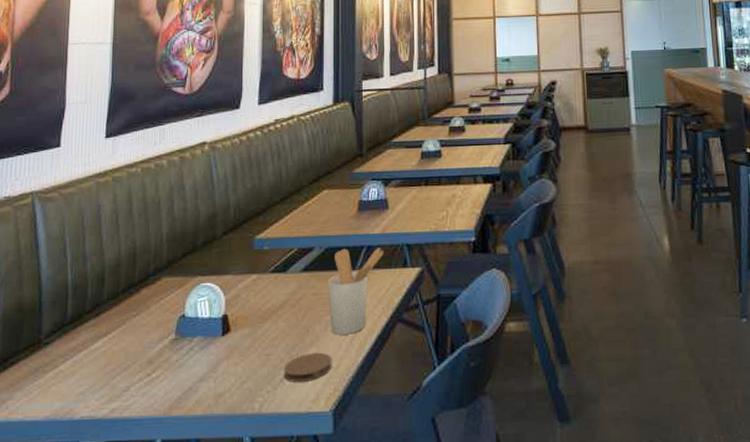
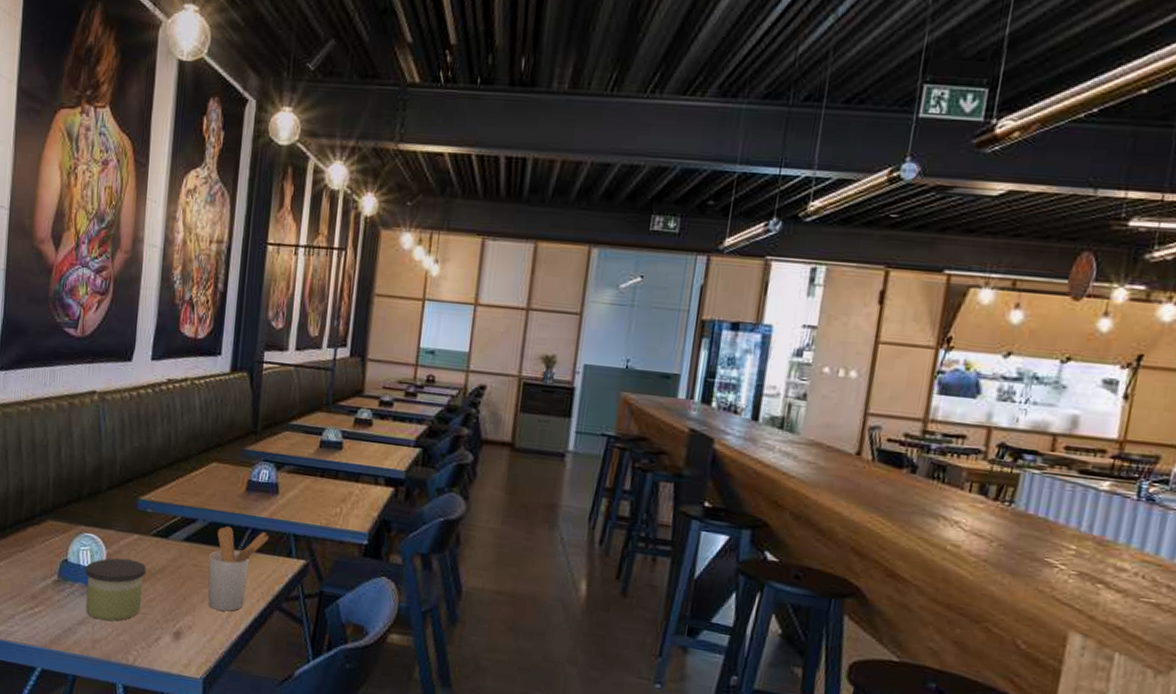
candle: none [205,301,266,372] -> present [85,558,146,621]
coaster: present [283,352,332,382] -> none [158,620,207,647]

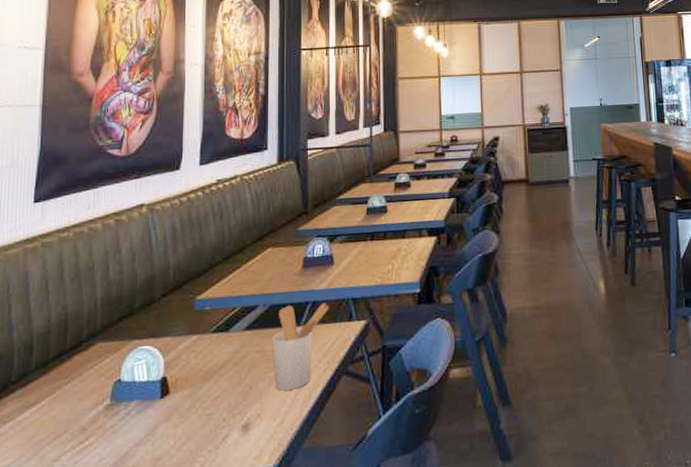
candle: present [85,558,146,621] -> none [142,361,207,435]

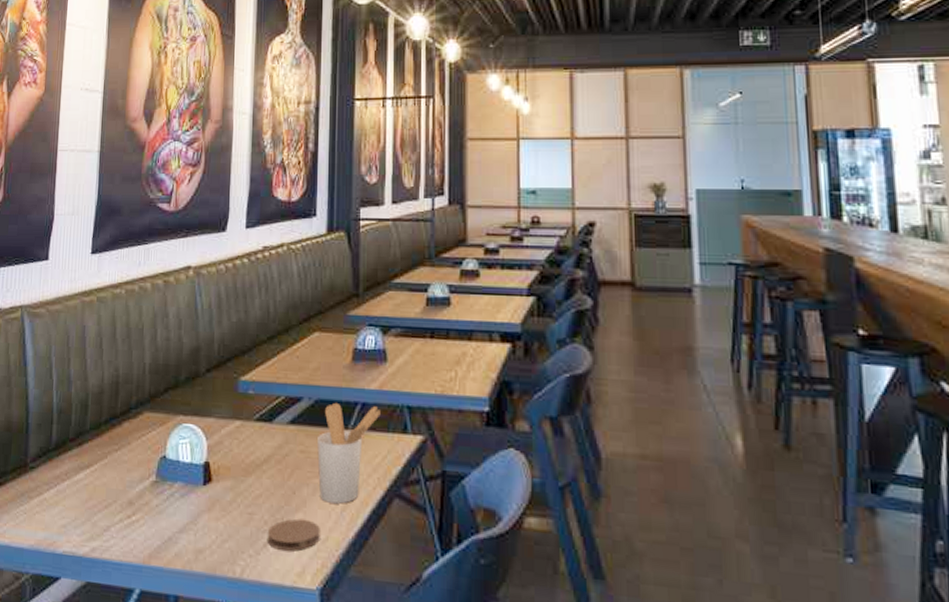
coaster: none [225,409,276,440] -> present [267,518,320,551]

